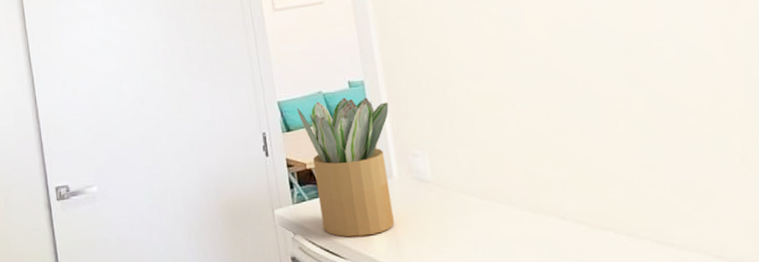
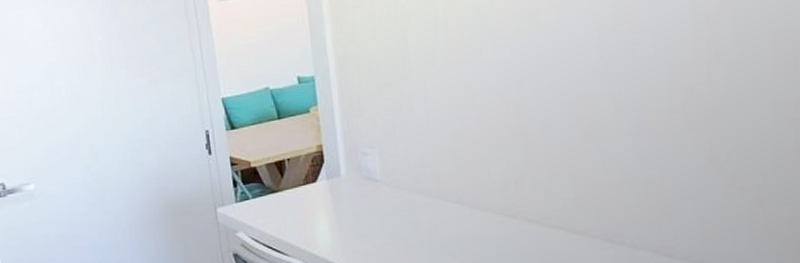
potted plant: present [297,97,394,237] -> none [242,94,340,235]

